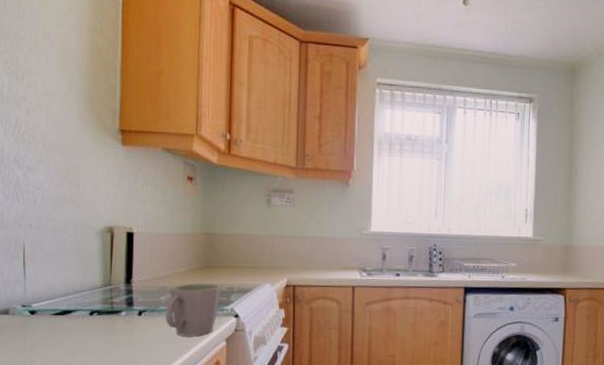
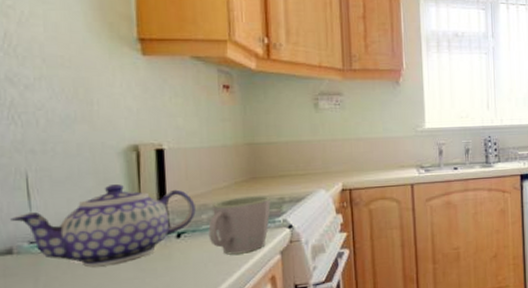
teapot: none [9,261,156,333] -> present [10,184,196,267]

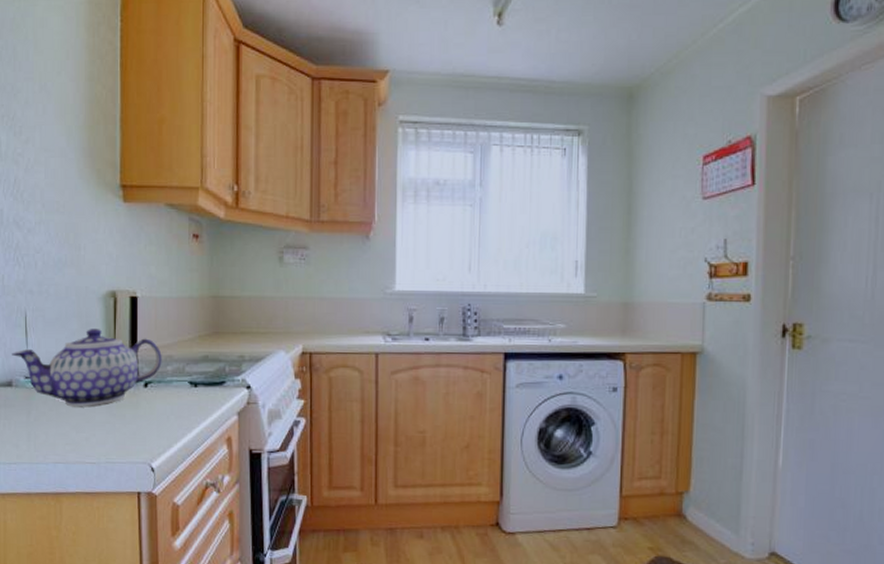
mug: present [208,196,271,255] -> none [172,351,231,410]

